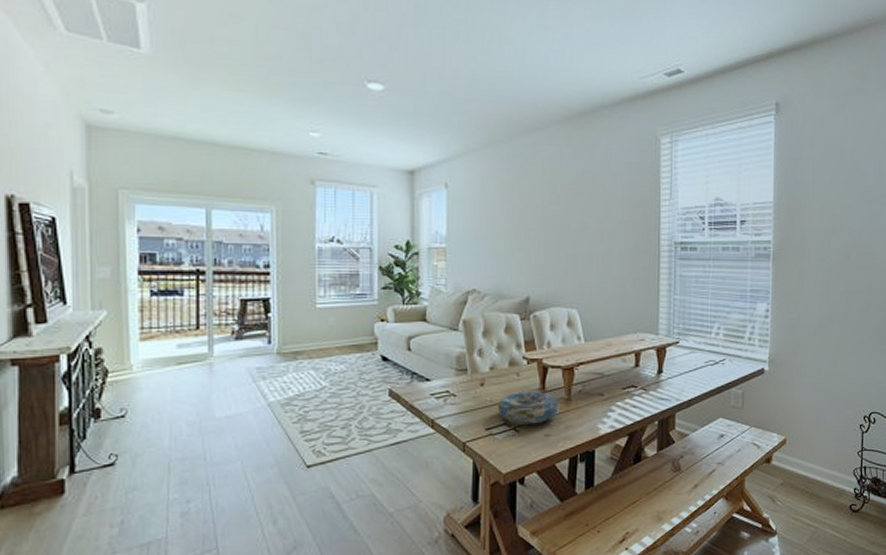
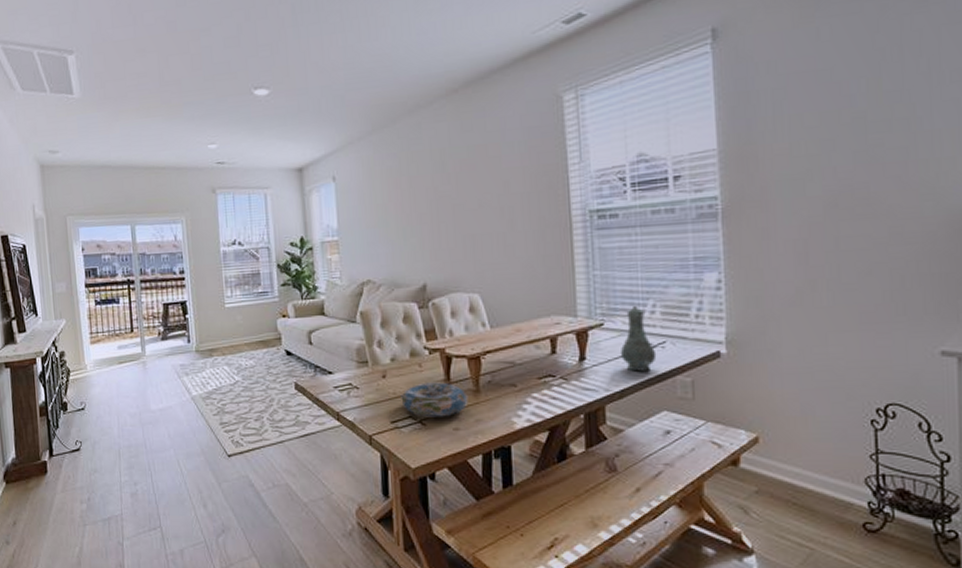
vase: none [690,328,718,384] -> present [620,306,657,372]

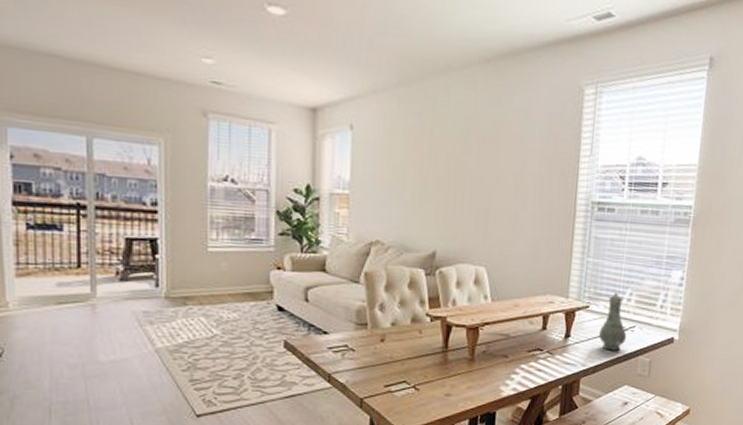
decorative bowl: present [401,382,468,417] -> none [397,349,463,383]

